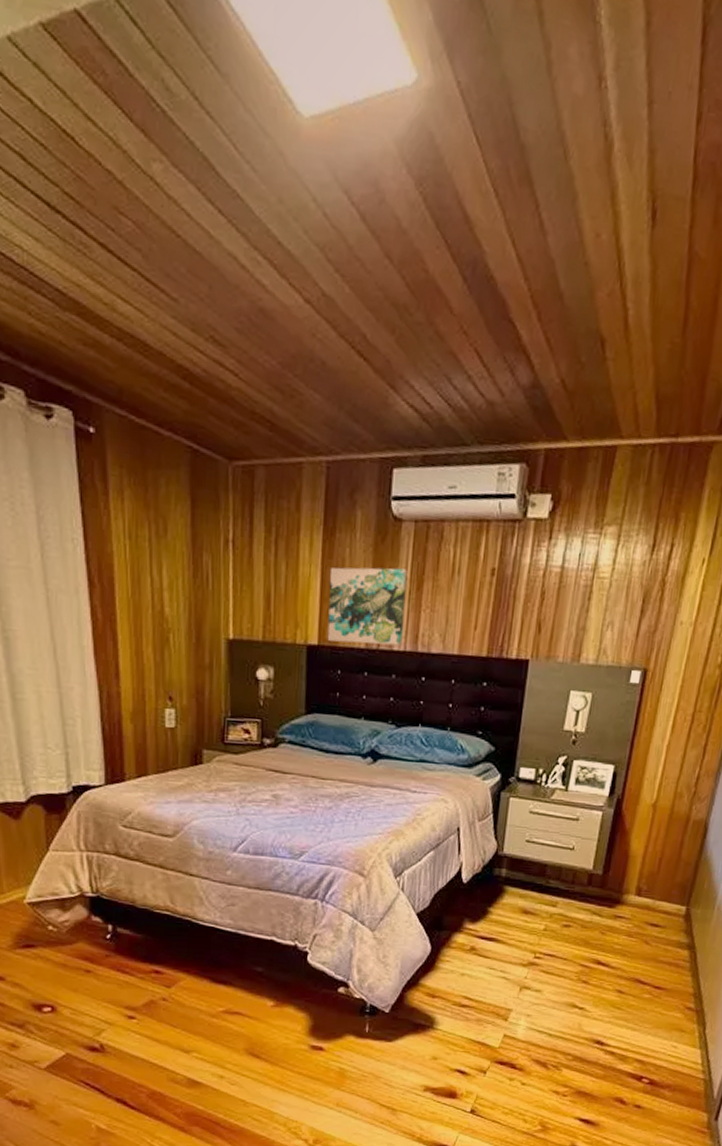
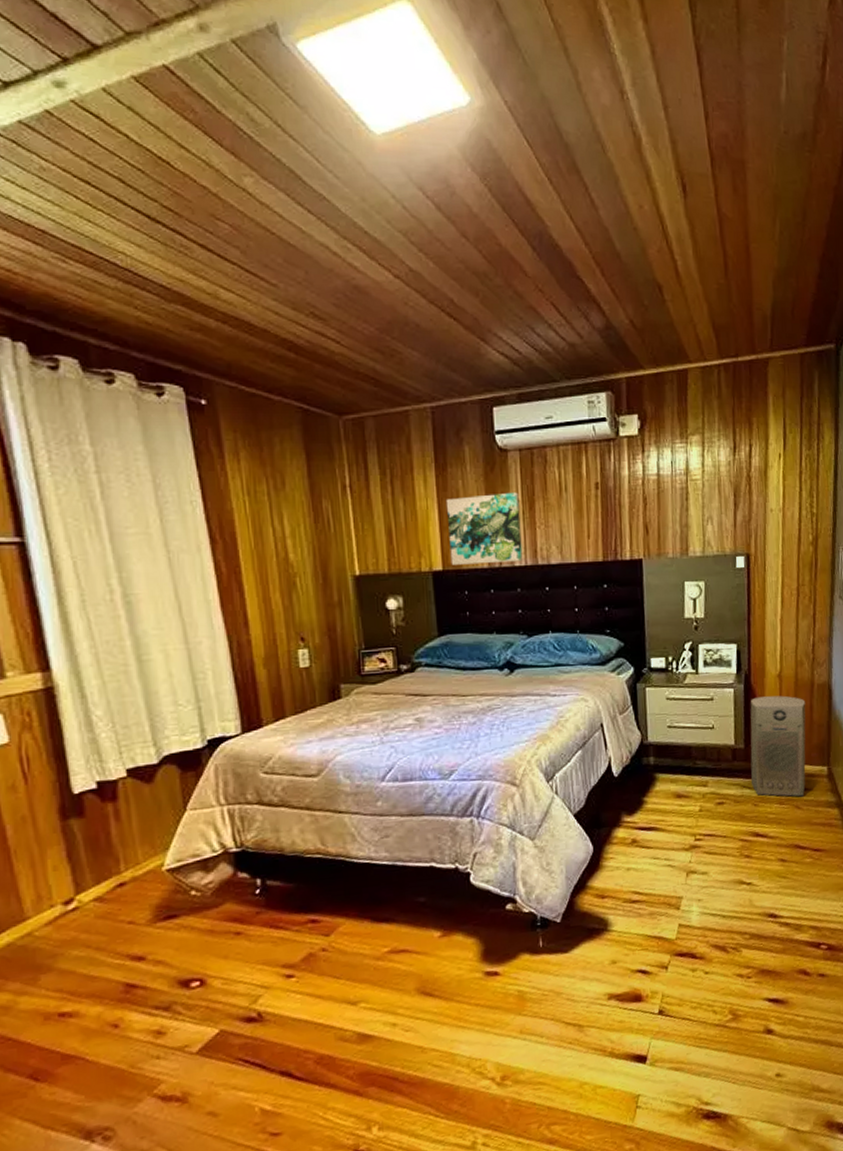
air purifier: none [602,824,677,933] -> present [750,695,806,797]

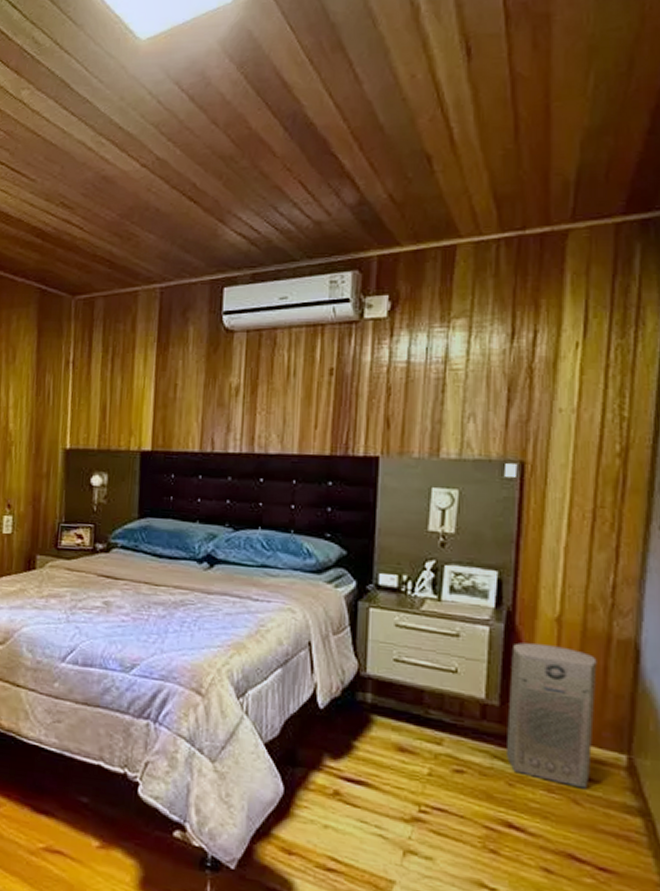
wall art: present [445,492,523,565] -> none [160,375,241,448]

